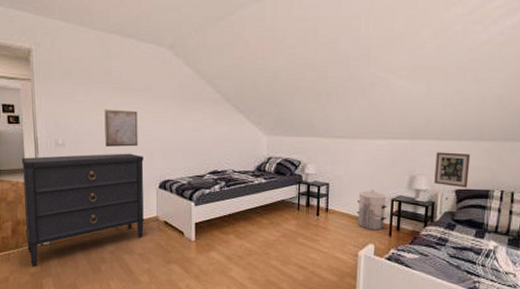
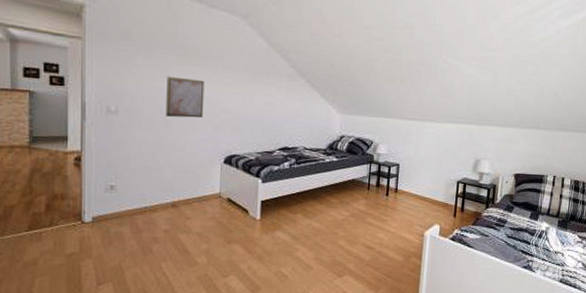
dresser: present [21,153,145,267] -> none [63,123,208,247]
waste bin: present [356,190,388,231] -> none [424,172,454,211]
picture frame: present [434,152,471,188] -> none [496,138,529,173]

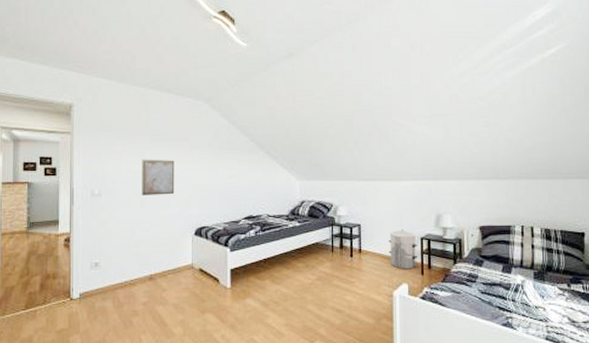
waste bin: none [424,172,454,211] -> present [388,229,418,270]

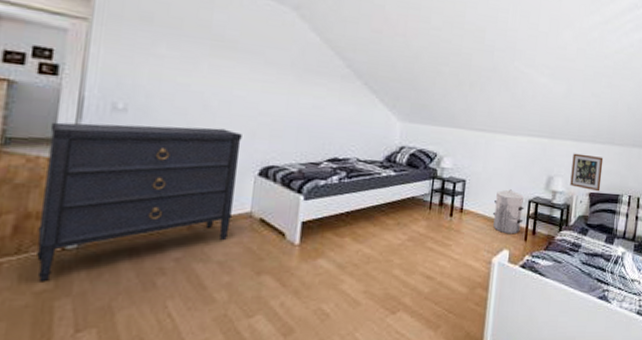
dresser: none [55,201,180,324] -> present [37,122,242,282]
wall art: present [142,159,175,195] -> none [189,69,242,121]
picture frame: none [459,191,491,225] -> present [570,153,604,192]

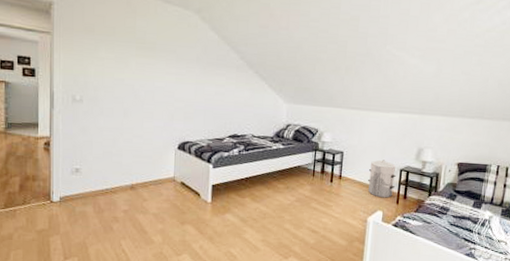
dresser: present [37,122,242,282] -> none [35,111,164,224]
picture frame: present [570,153,604,192] -> none [439,127,473,162]

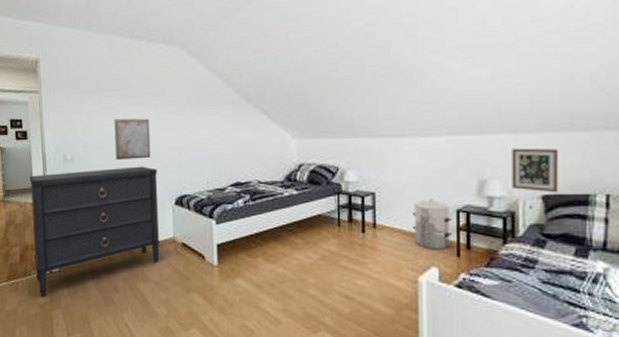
dresser: none [35,111,164,224] -> present [29,166,160,297]
wall art: none [125,67,160,107] -> present [114,118,151,160]
picture frame: none [439,127,473,162] -> present [512,148,559,193]

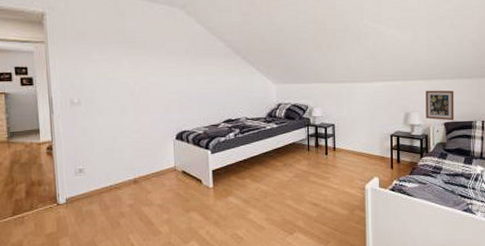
dresser: present [29,166,160,297] -> none [35,107,163,228]
wall art: present [114,118,151,160] -> none [119,66,154,103]
waste bin: present [411,199,453,250] -> none [360,127,388,165]

